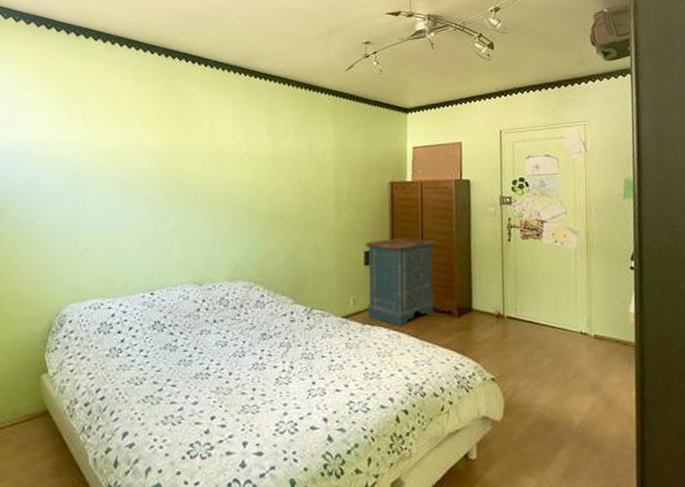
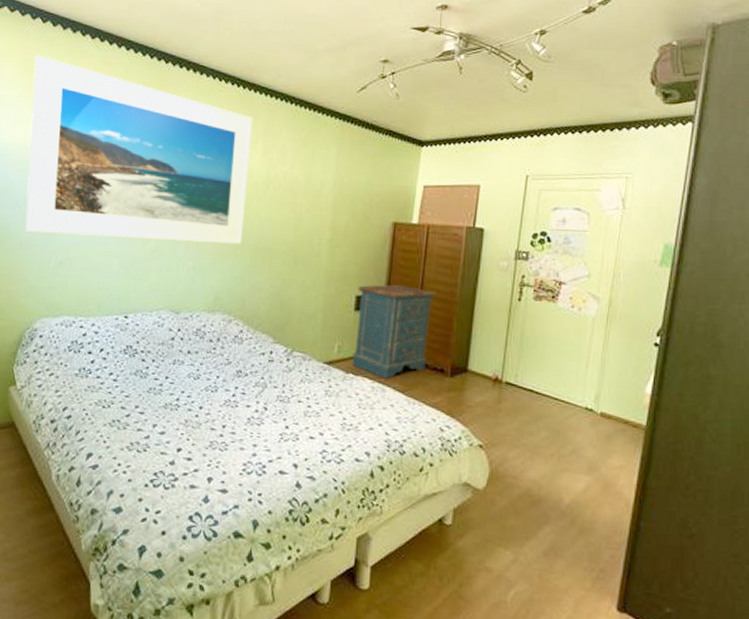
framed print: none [50,60,256,223] -> present [26,55,253,245]

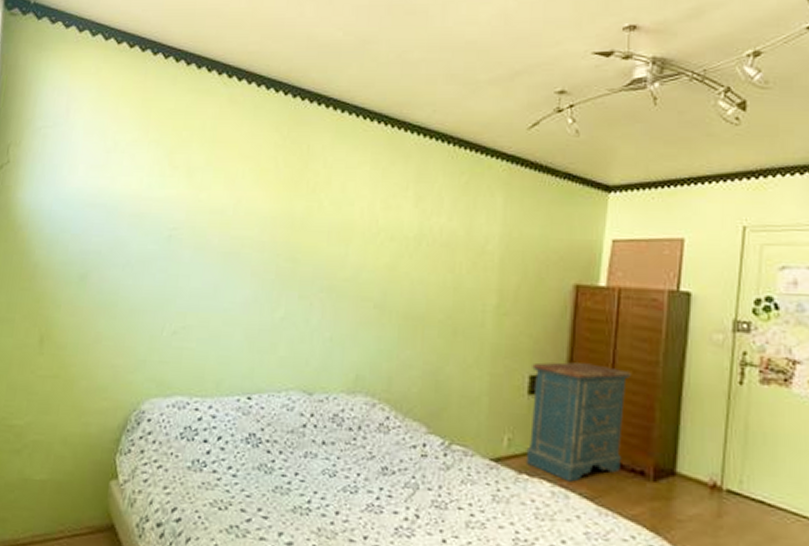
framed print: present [26,55,253,245] -> none [136,94,403,311]

